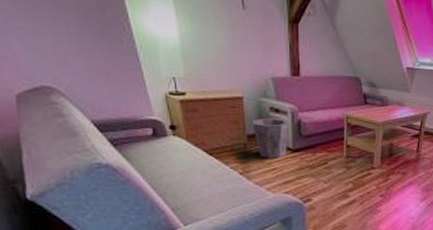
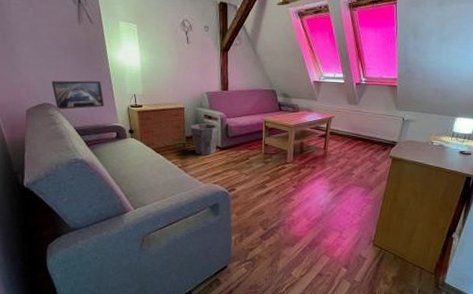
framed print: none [49,54,131,96] -> present [51,80,104,110]

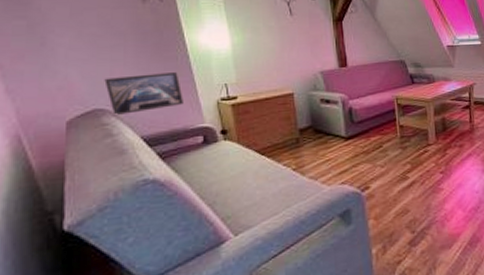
waste bin: present [190,123,219,155] -> none [304,109,341,150]

